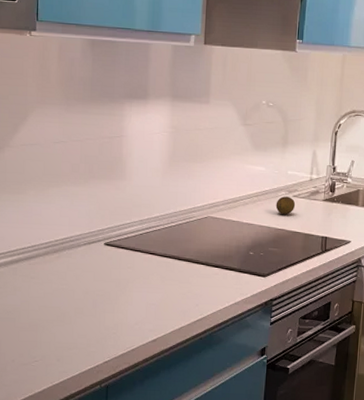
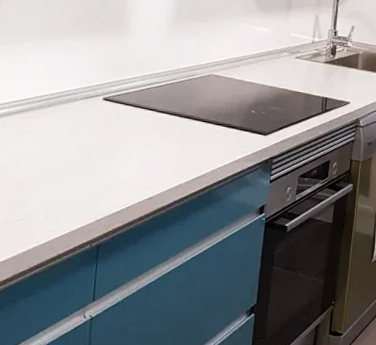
fruit: present [275,196,296,215] -> none [278,57,298,75]

